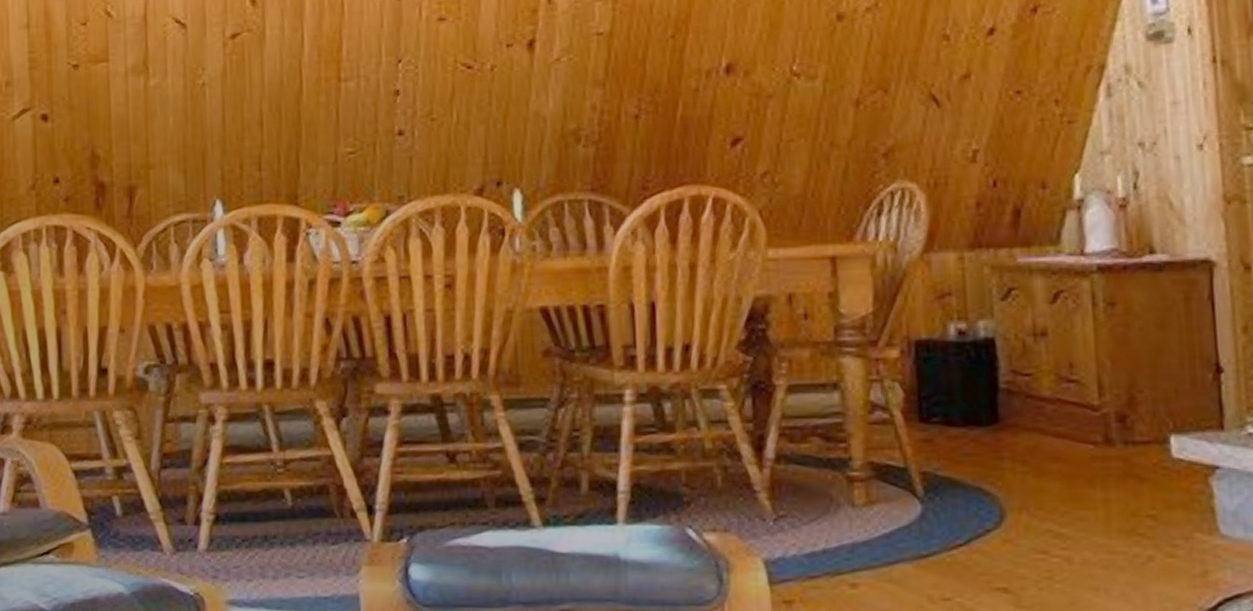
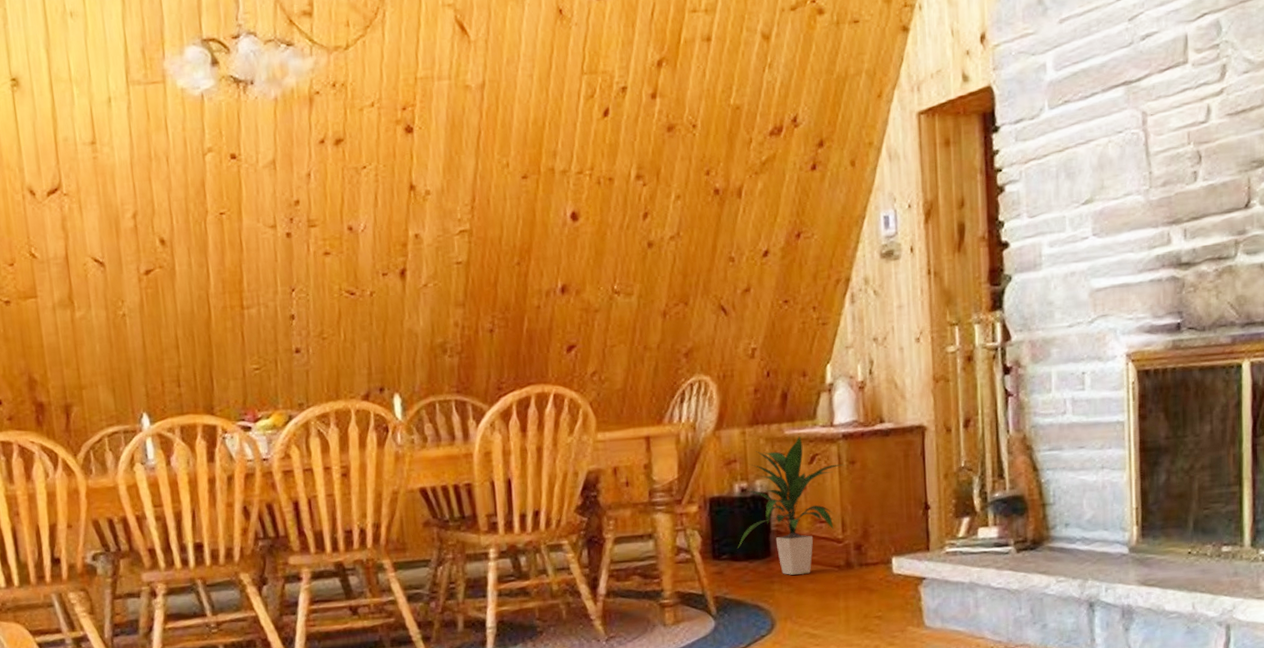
indoor plant: none [953,267,1102,450] -> present [738,437,846,575]

